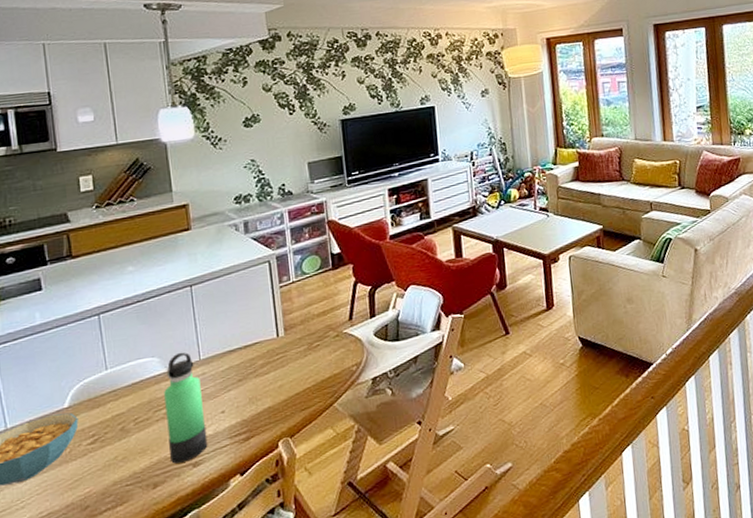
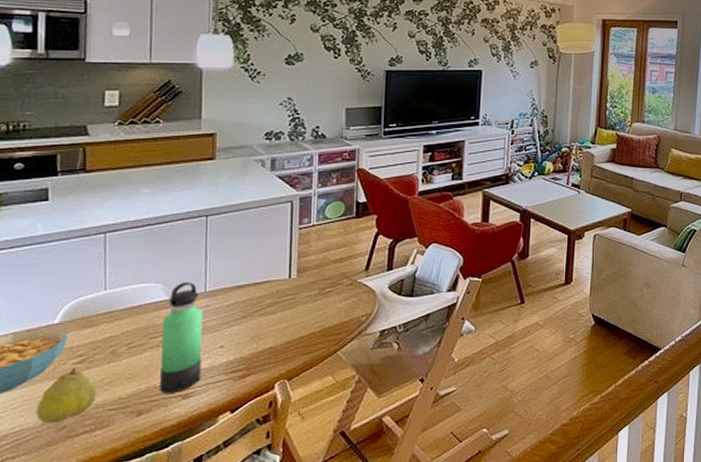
fruit: none [59,447,113,505] -> present [35,366,97,424]

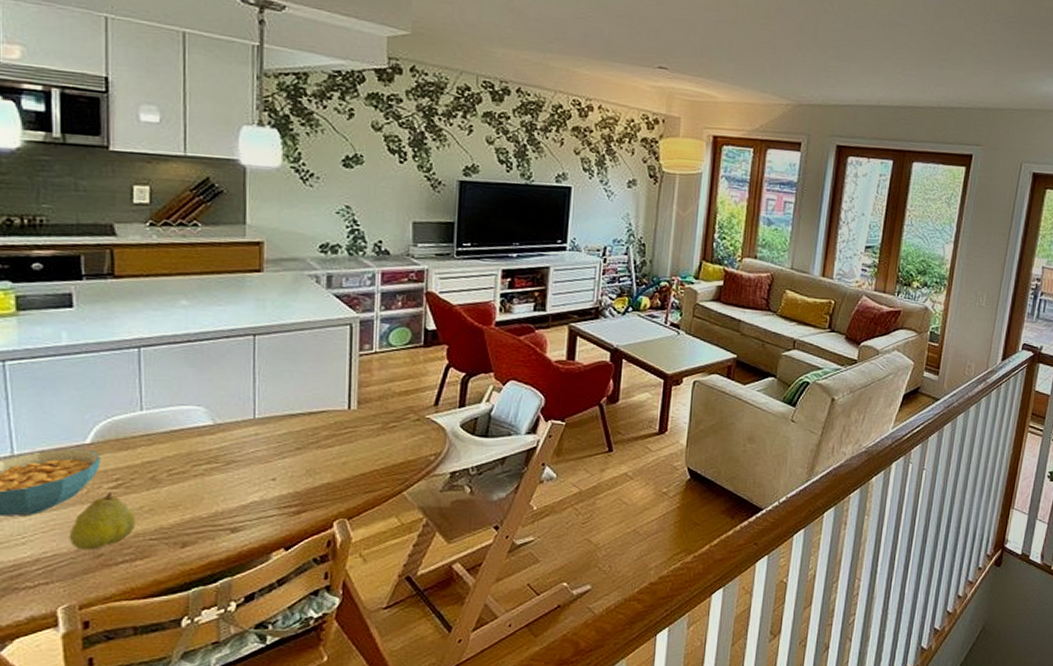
thermos bottle: present [160,281,203,393] -> none [206,406,252,526]

